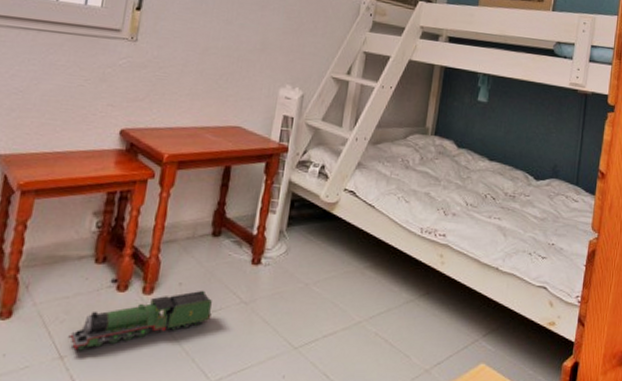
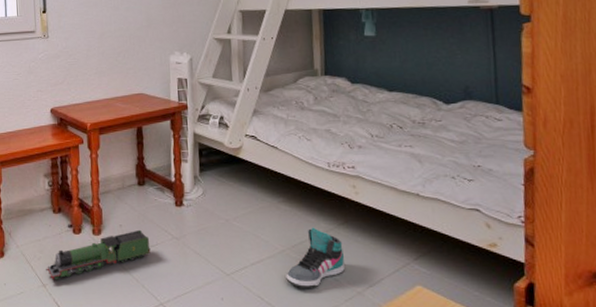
sneaker: none [356,297,420,365] -> present [285,227,345,288]

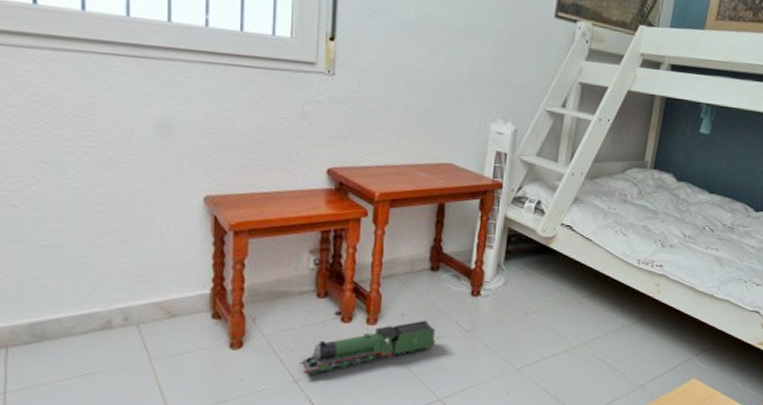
sneaker: present [285,227,345,288] -> none [575,323,636,382]

